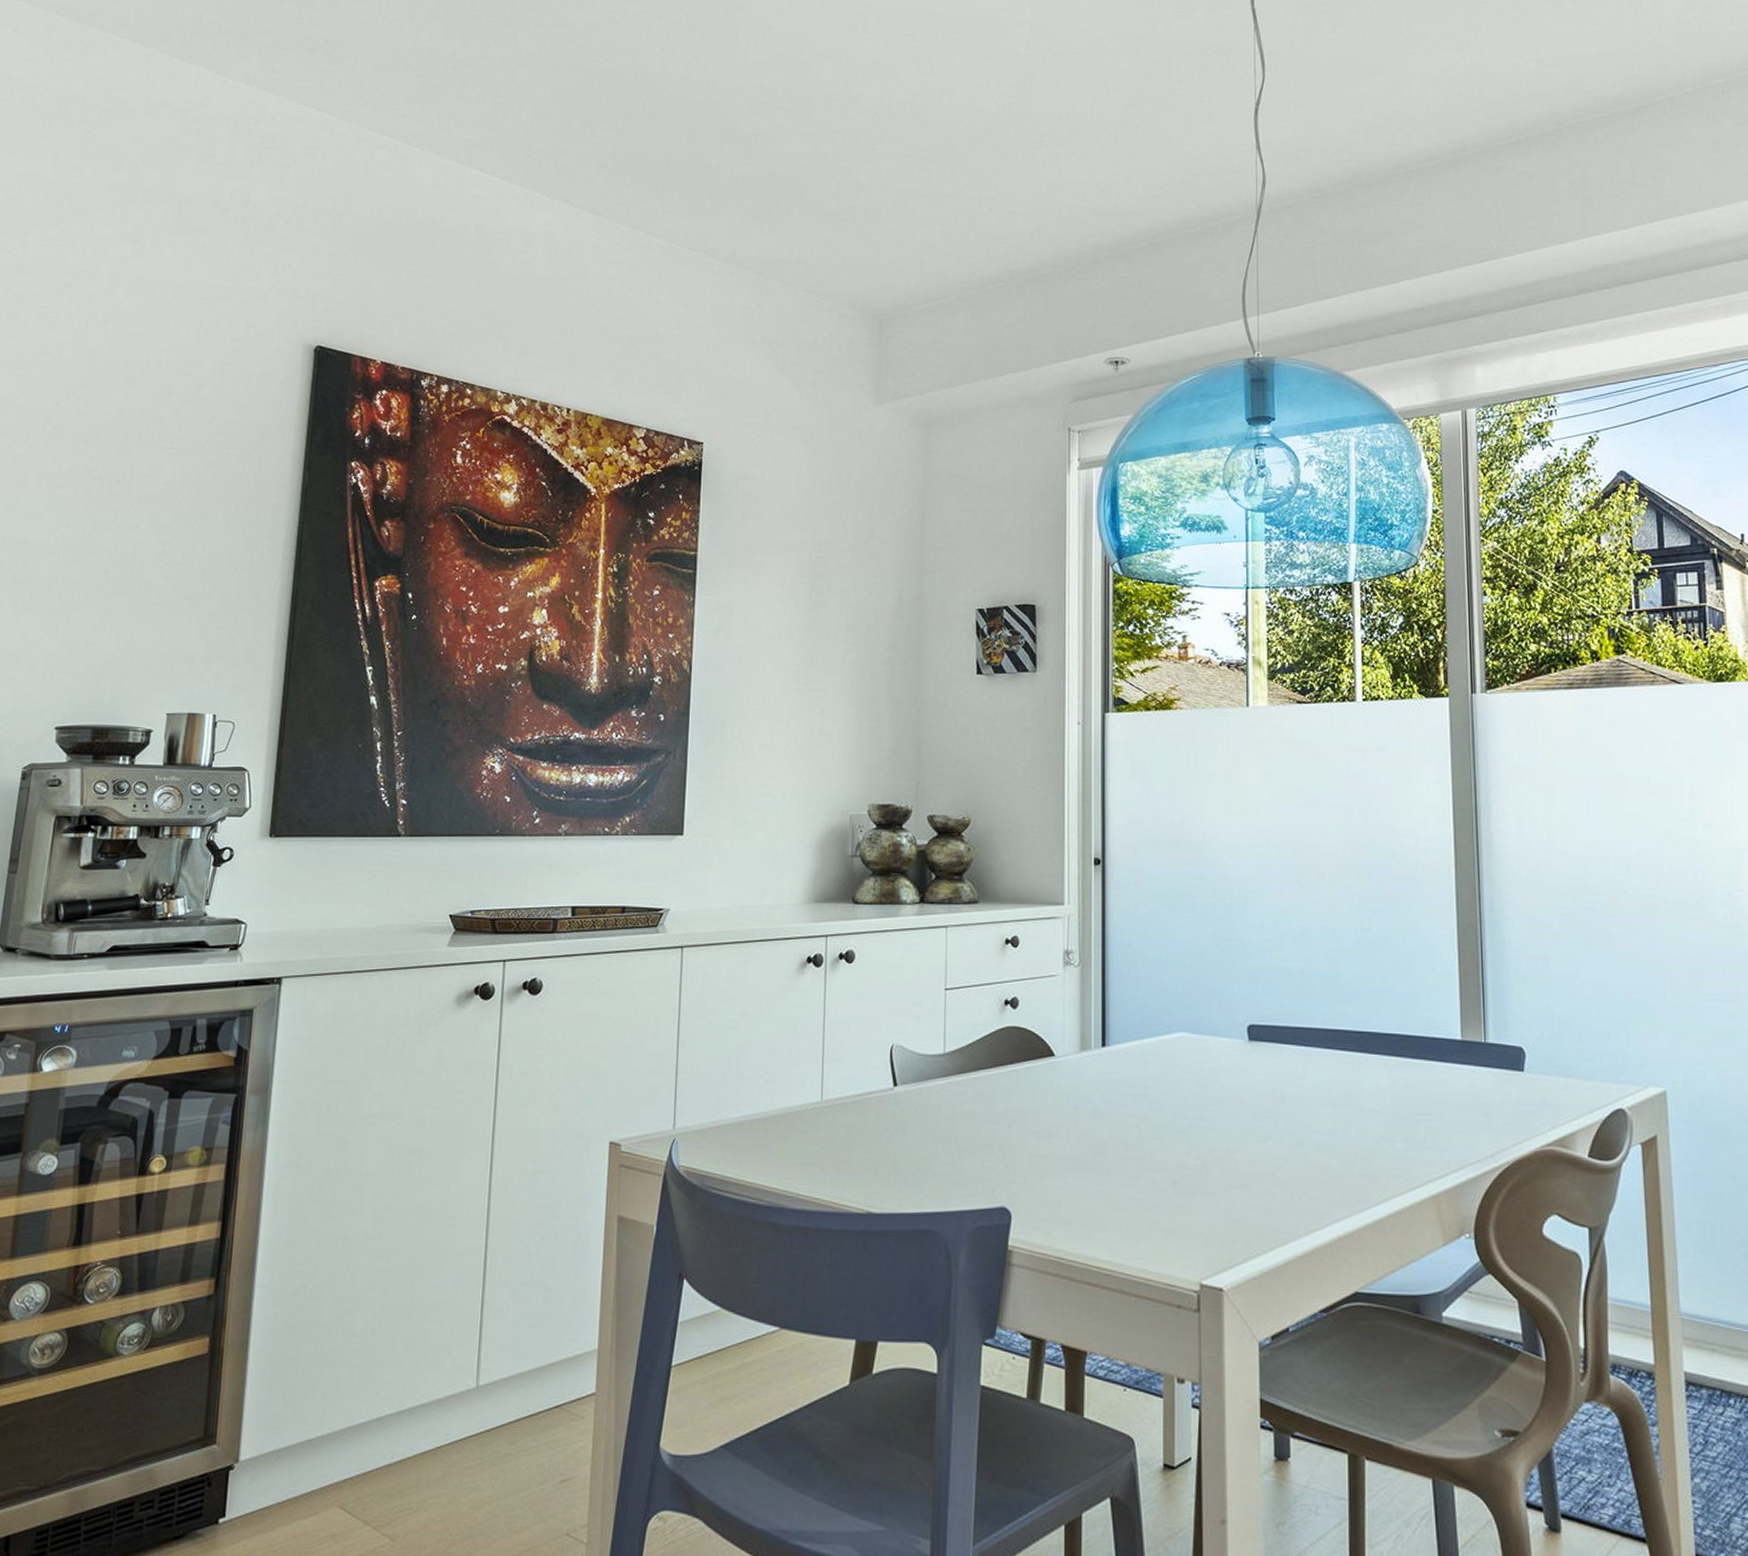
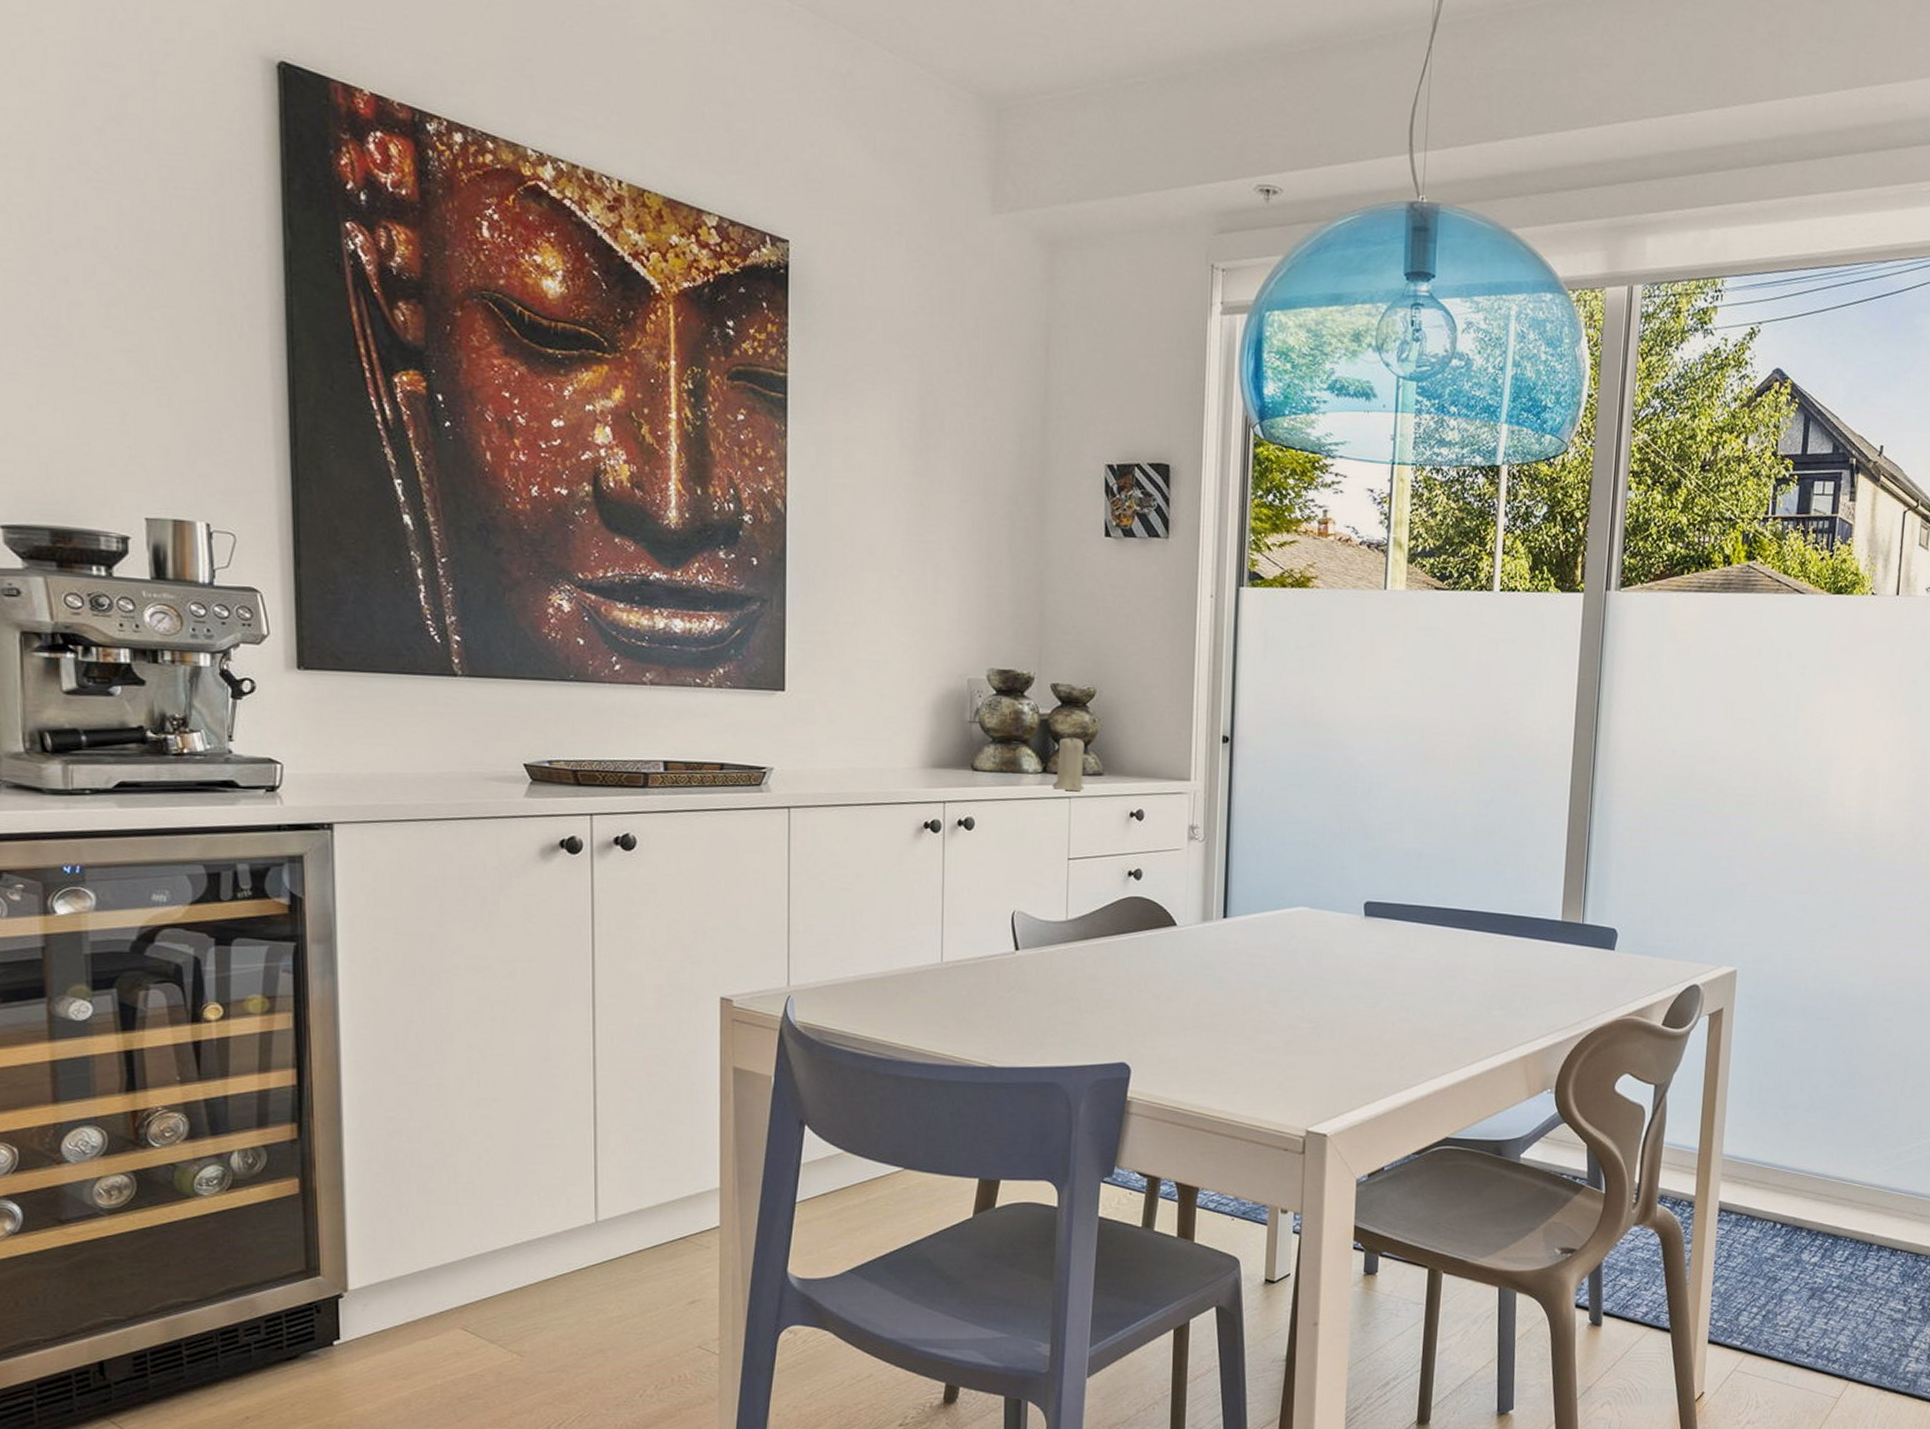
candle: none [930,864,961,921] -> present [1053,735,1085,792]

